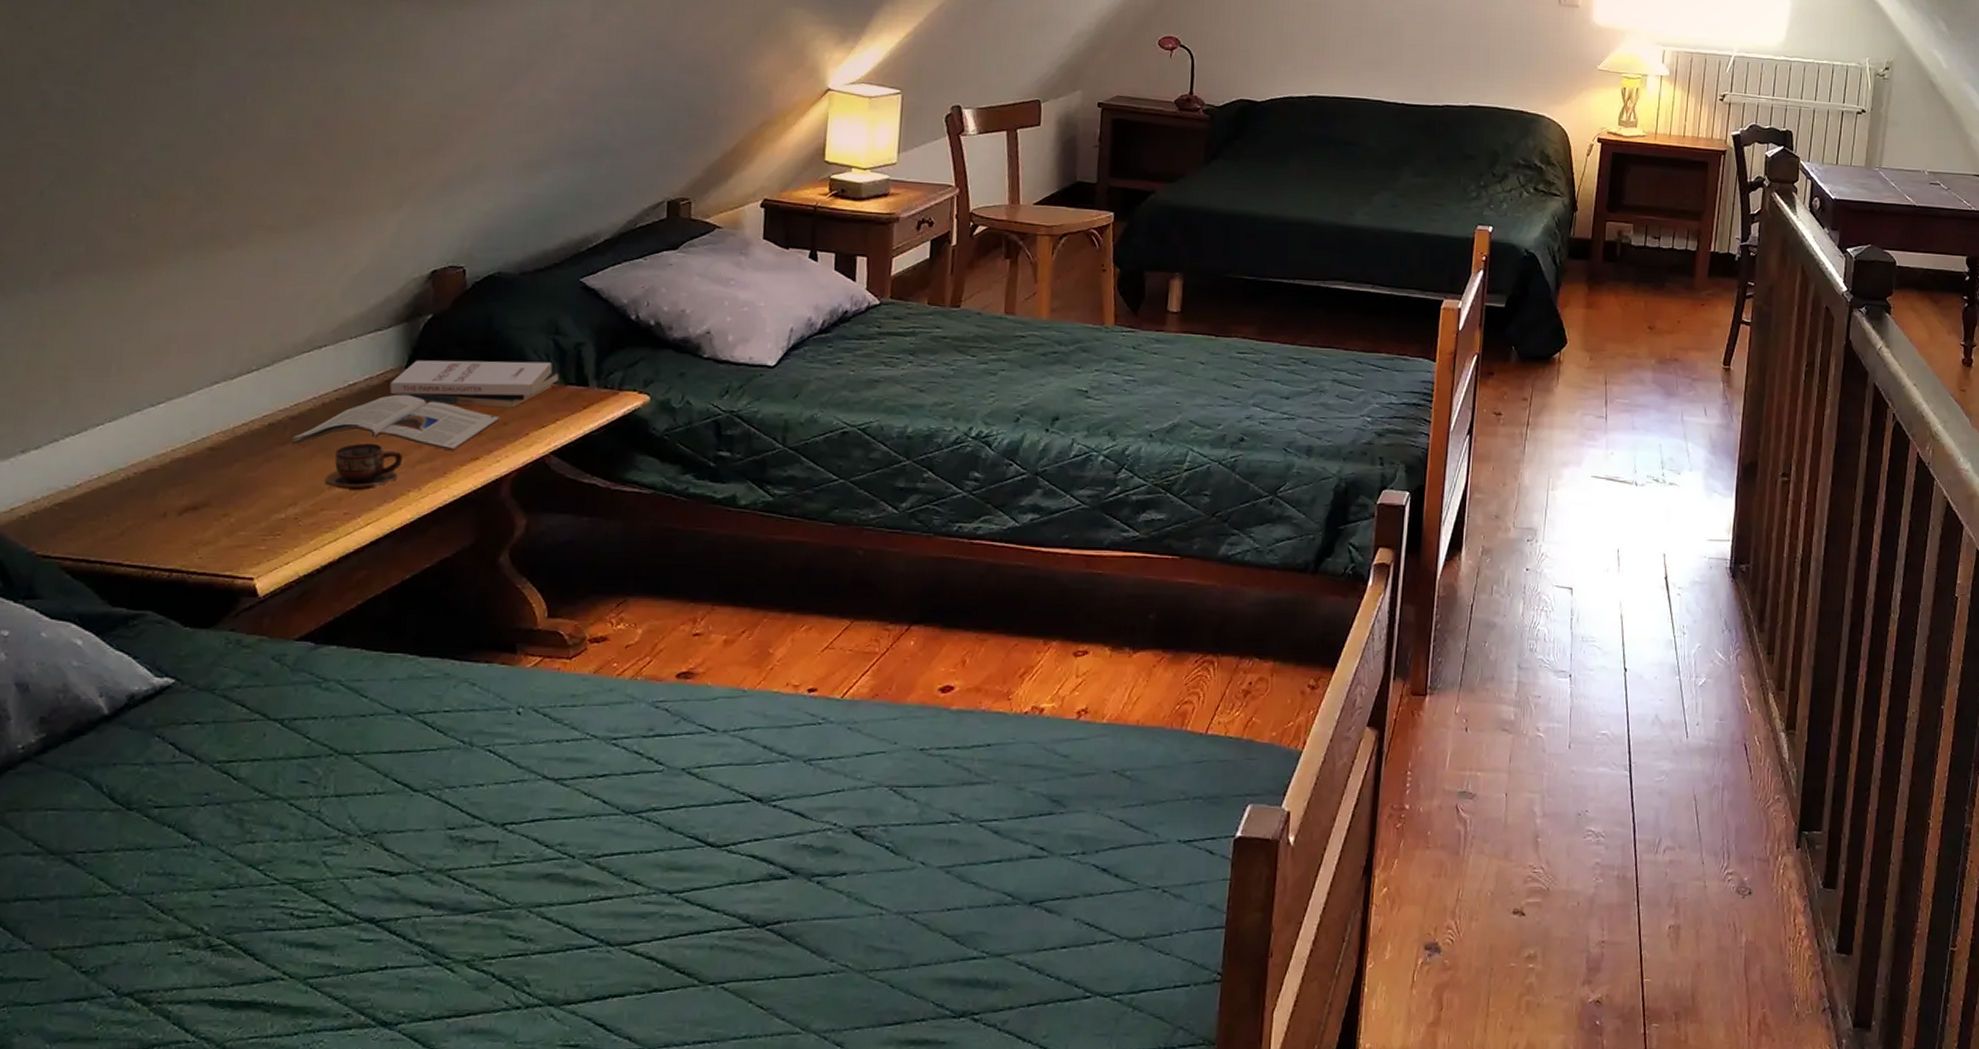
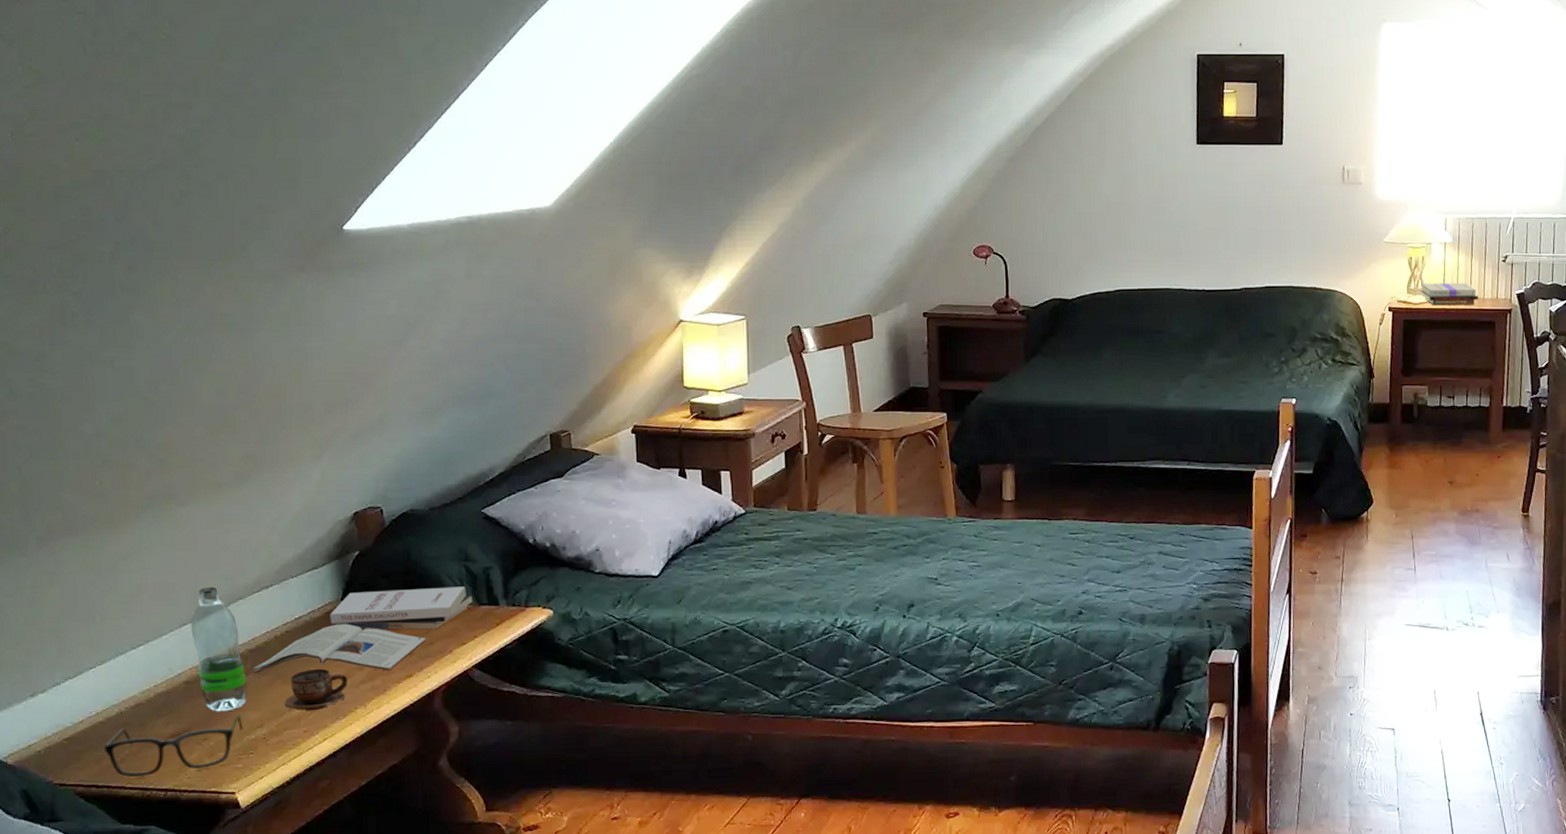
eyeglasses: none [101,488,273,554] -> present [103,714,244,778]
bottle: none [223,341,283,485] -> present [191,586,247,712]
books: none [1630,116,1693,143] -> present [1419,283,1479,306]

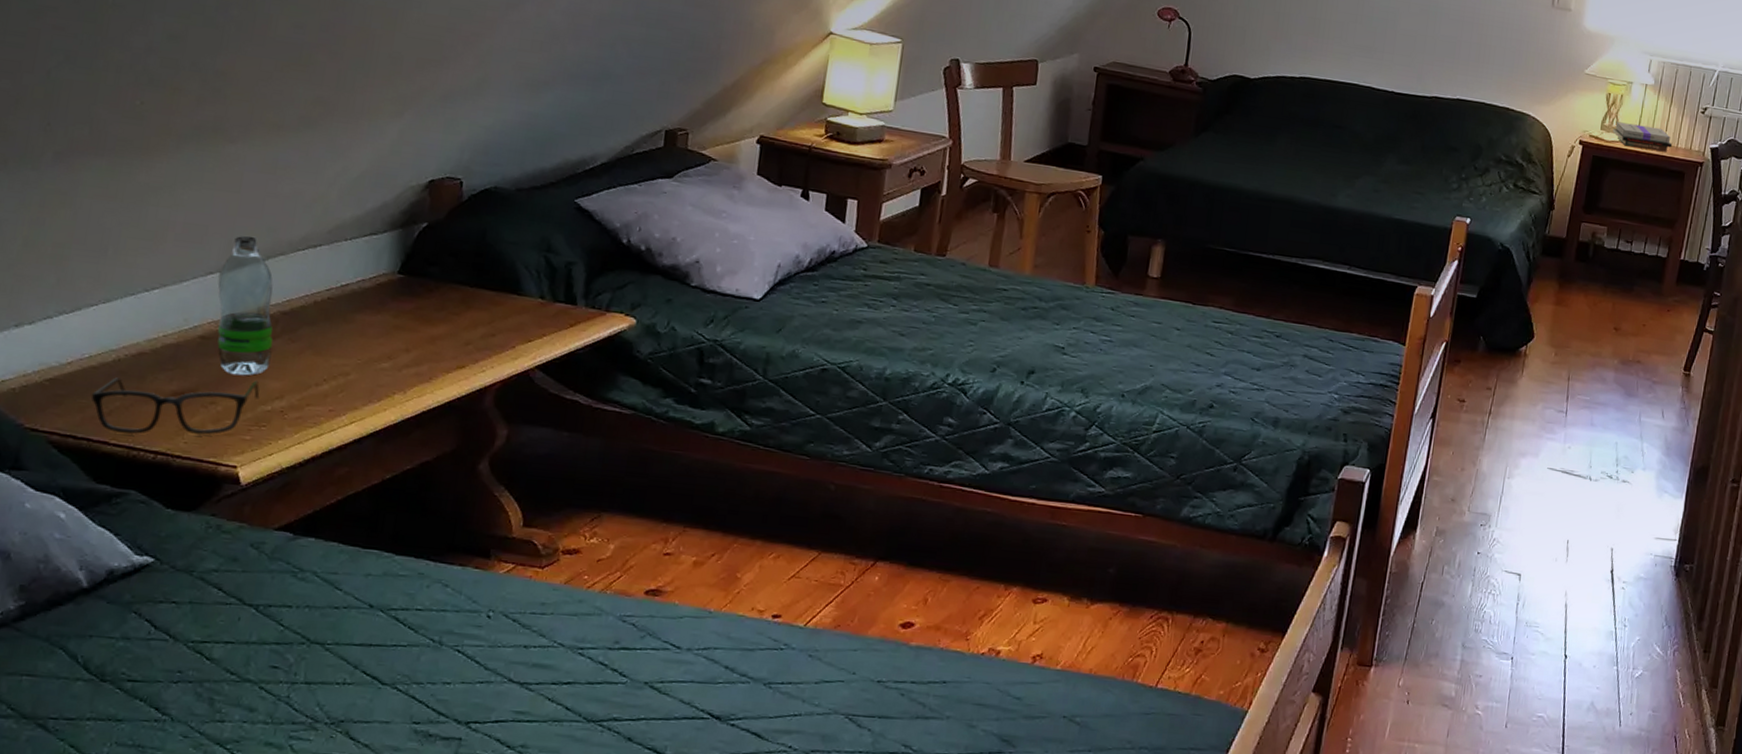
magazine: present [252,623,427,674] -> none [281,298,489,358]
cup: present [284,668,347,710] -> none [311,343,390,389]
books: present [330,586,473,630] -> none [381,266,549,321]

